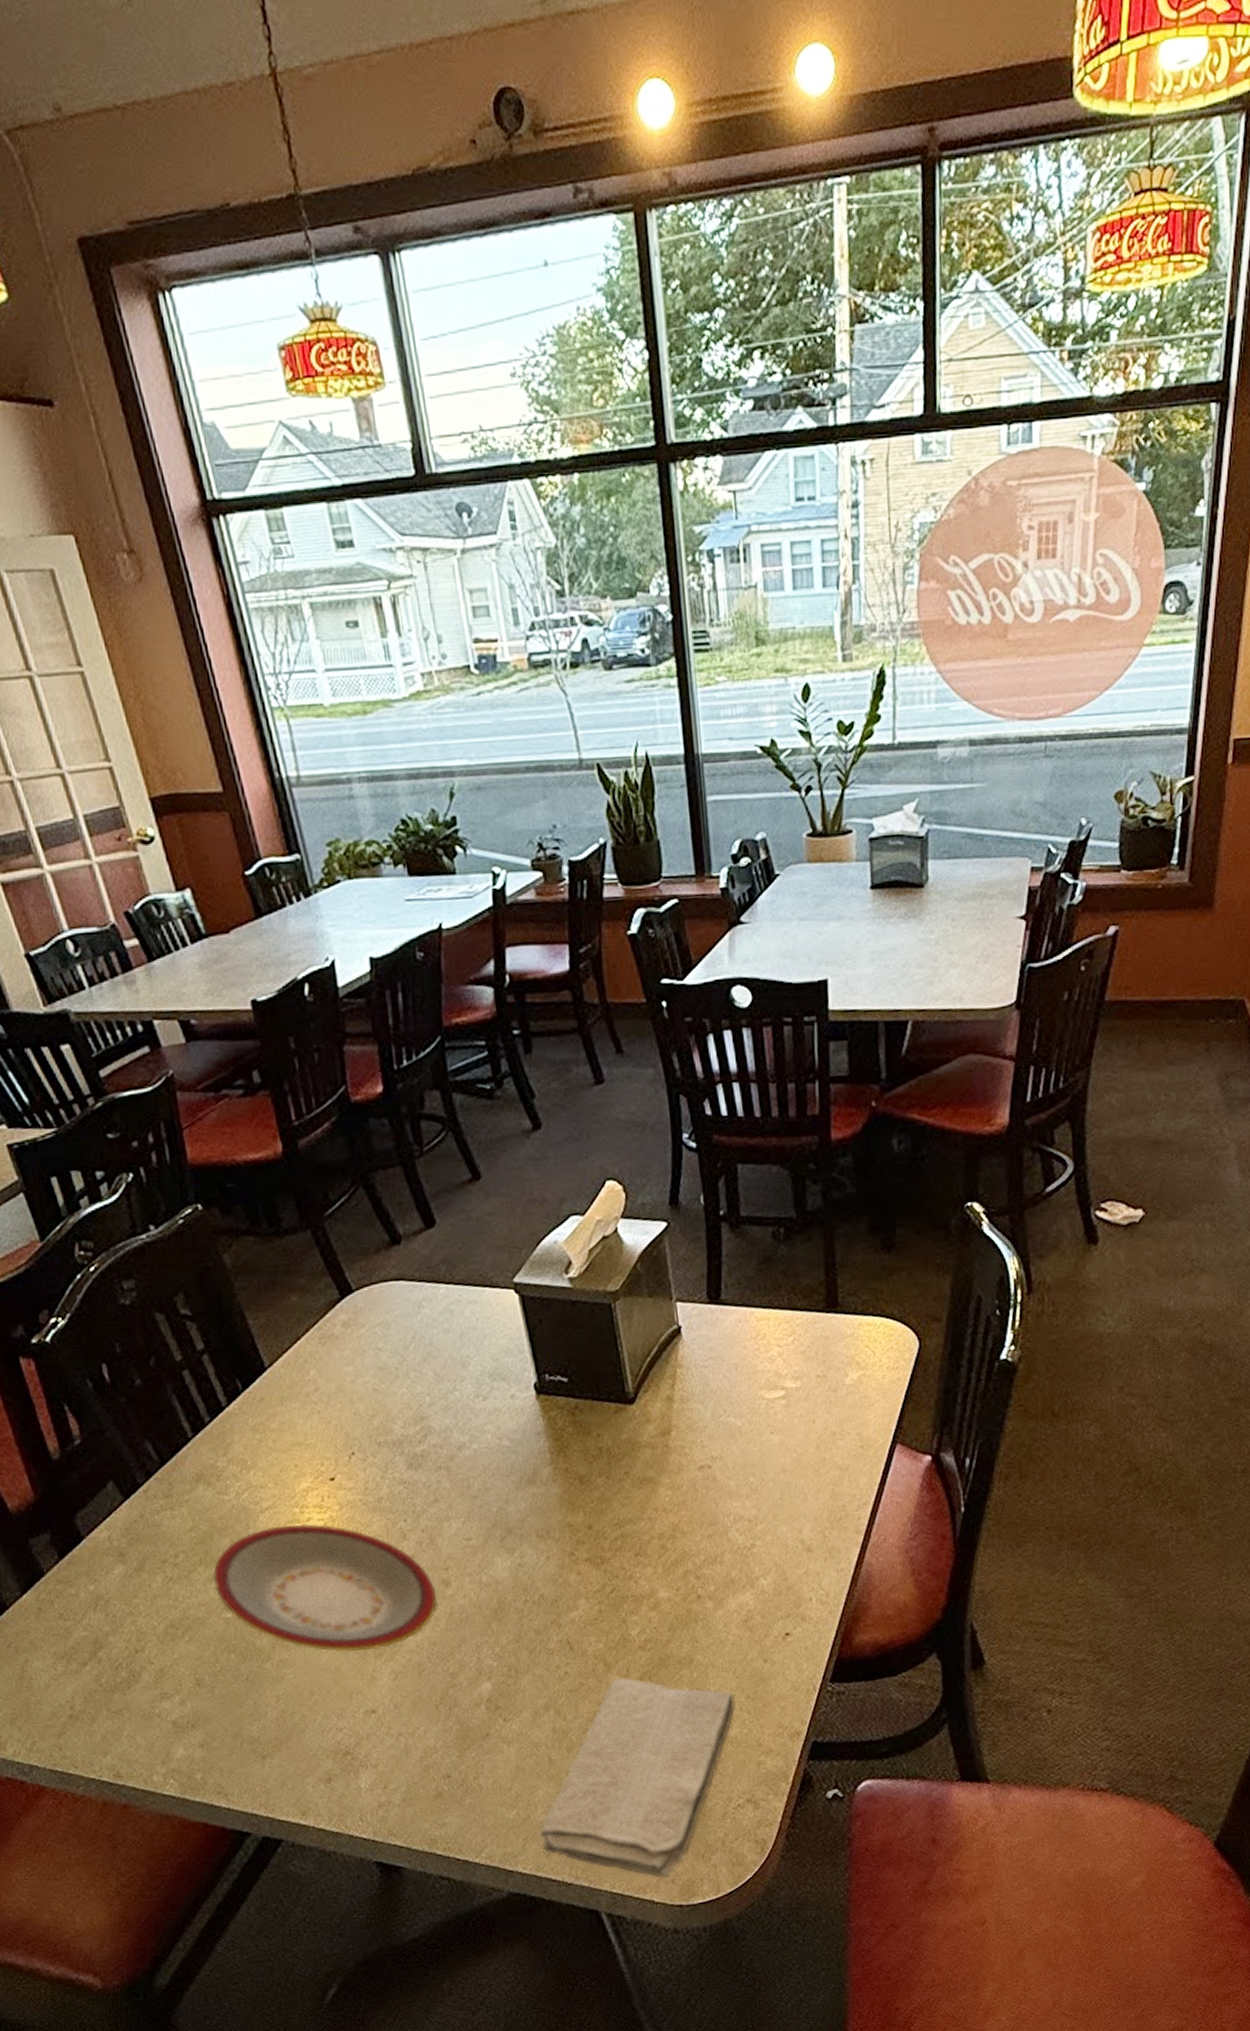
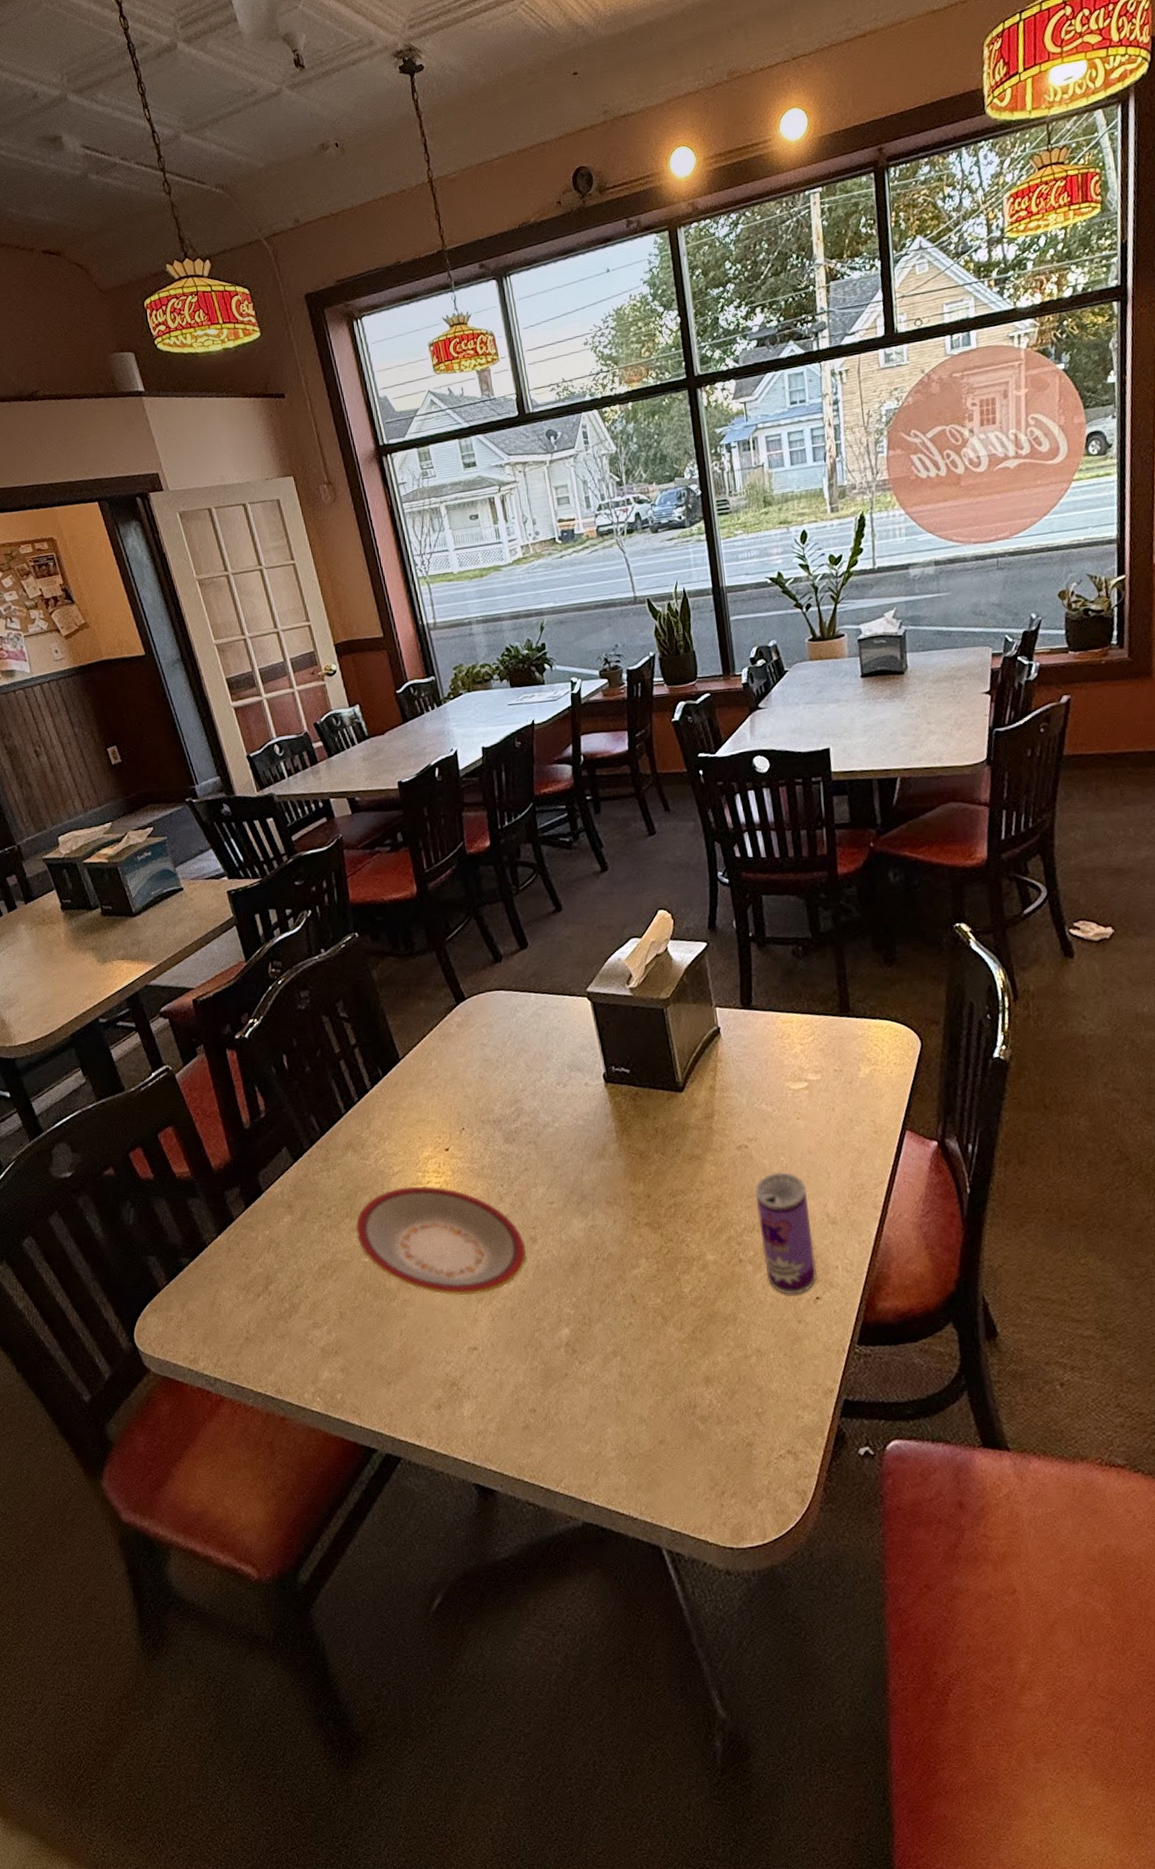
washcloth: present [540,1677,735,1877] -> none [610,1330,774,1519]
beverage can: none [718,1495,787,1633] -> present [755,1172,817,1295]

